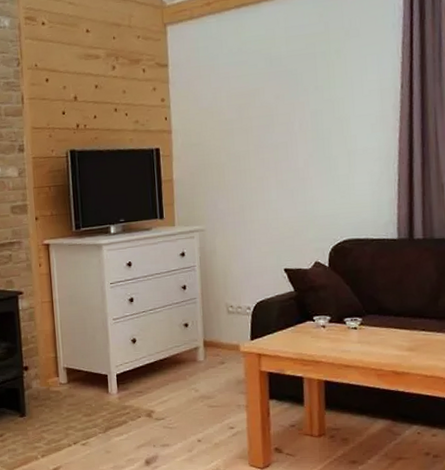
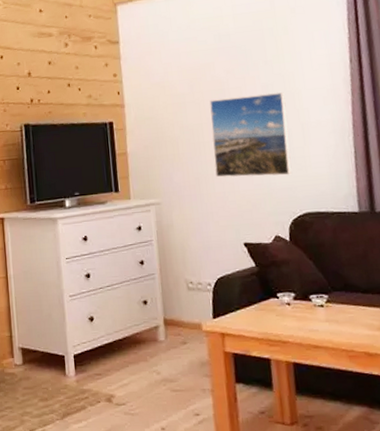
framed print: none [257,119,336,205] -> present [209,92,292,178]

